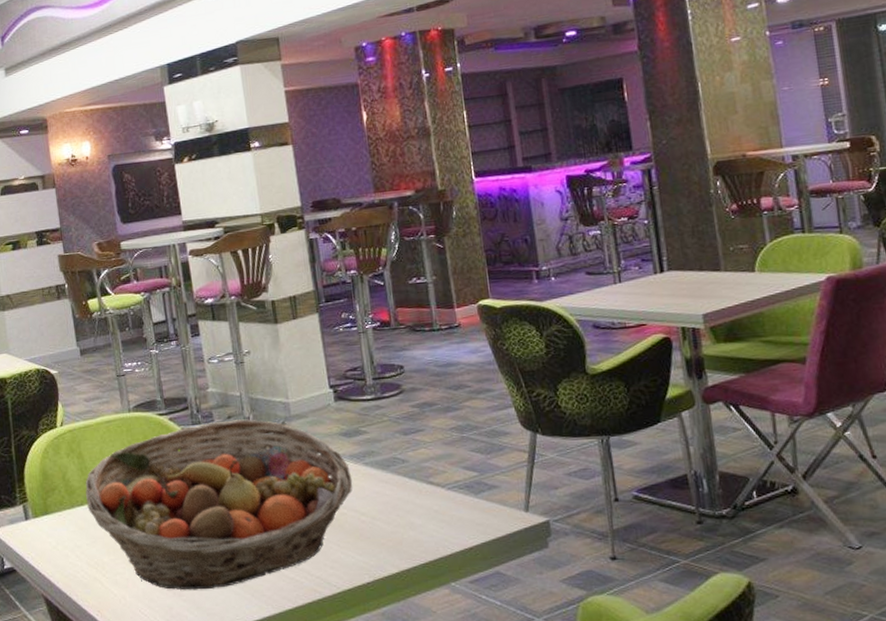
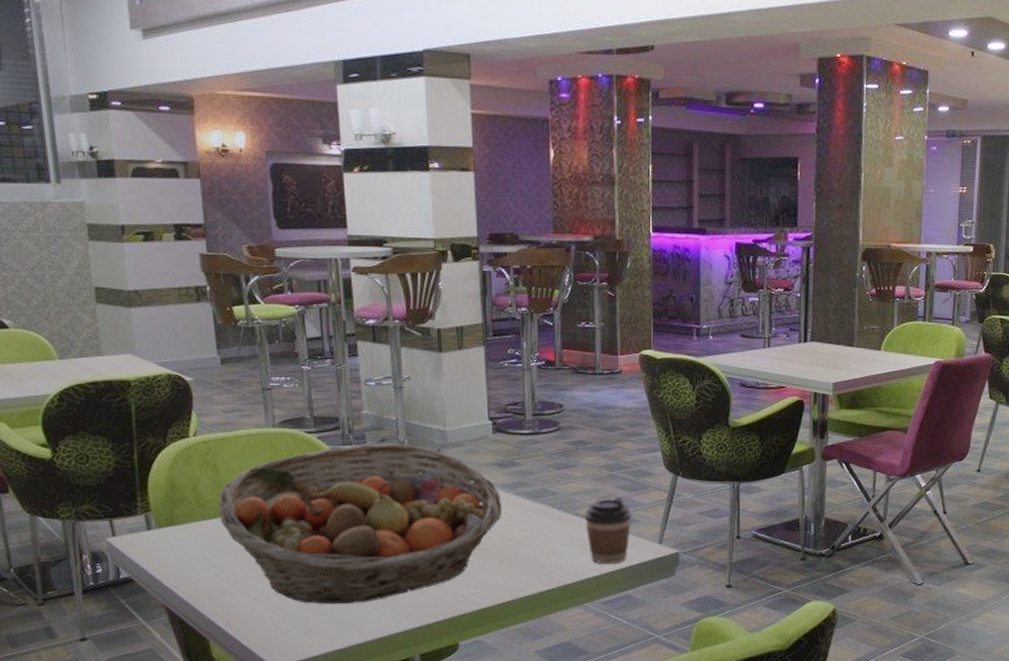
coffee cup: none [438,461,492,538] -> present [584,497,632,565]

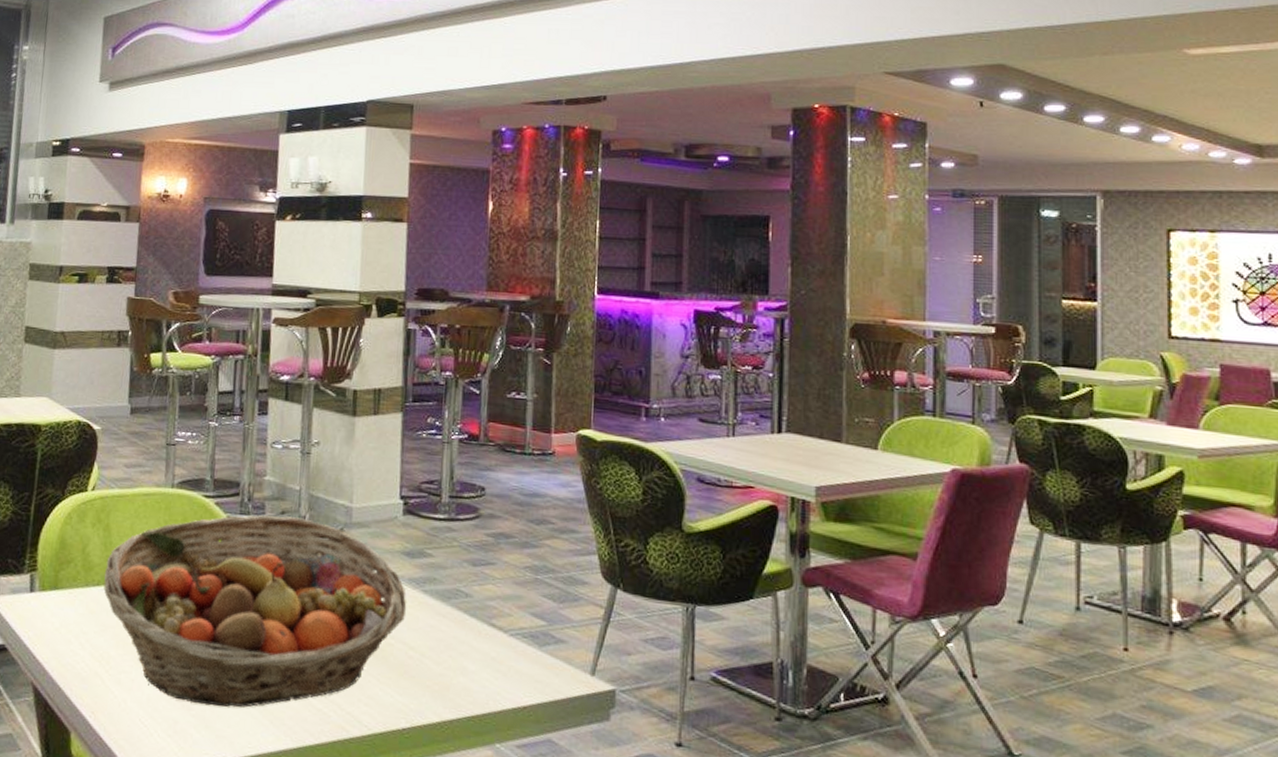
coffee cup: present [584,497,632,565] -> none [501,608,560,695]

